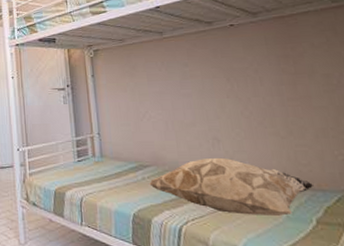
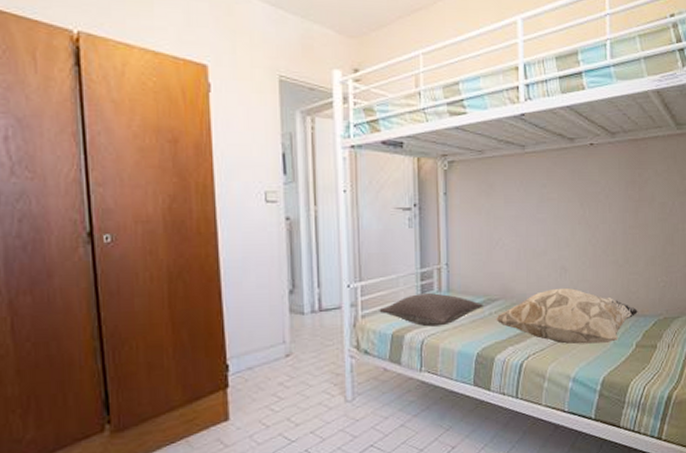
pillow: none [43,158,136,187] -> present [379,293,483,327]

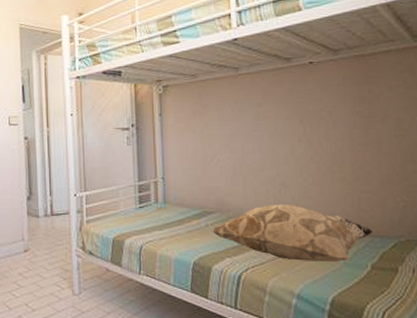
pillow: present [379,293,483,327] -> none [101,204,199,234]

